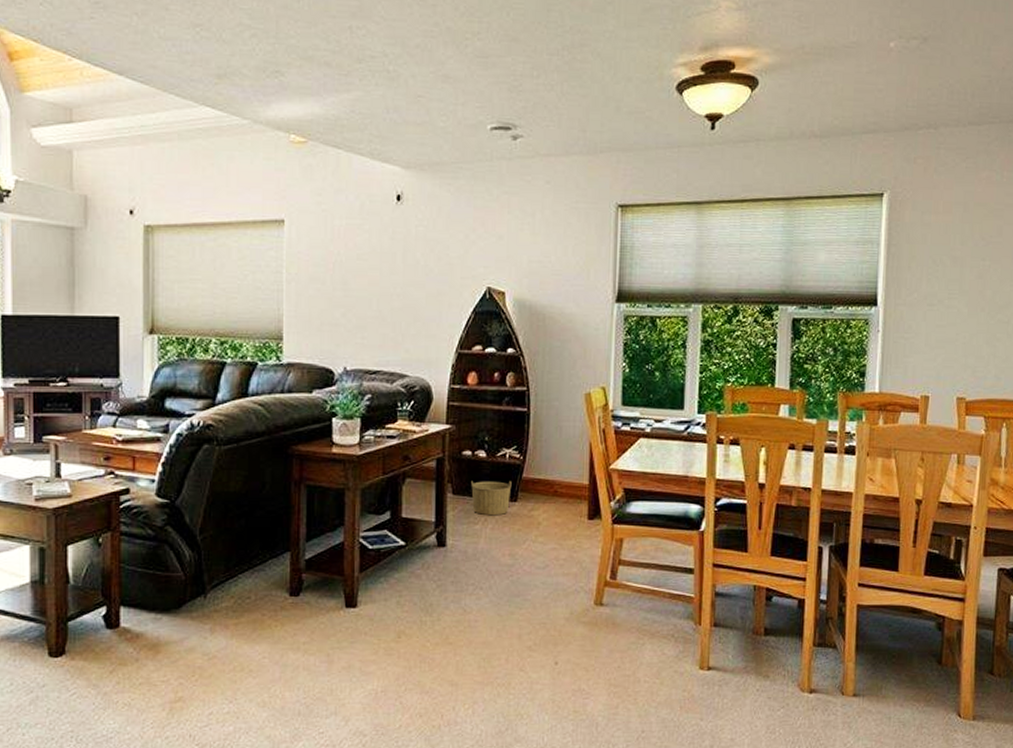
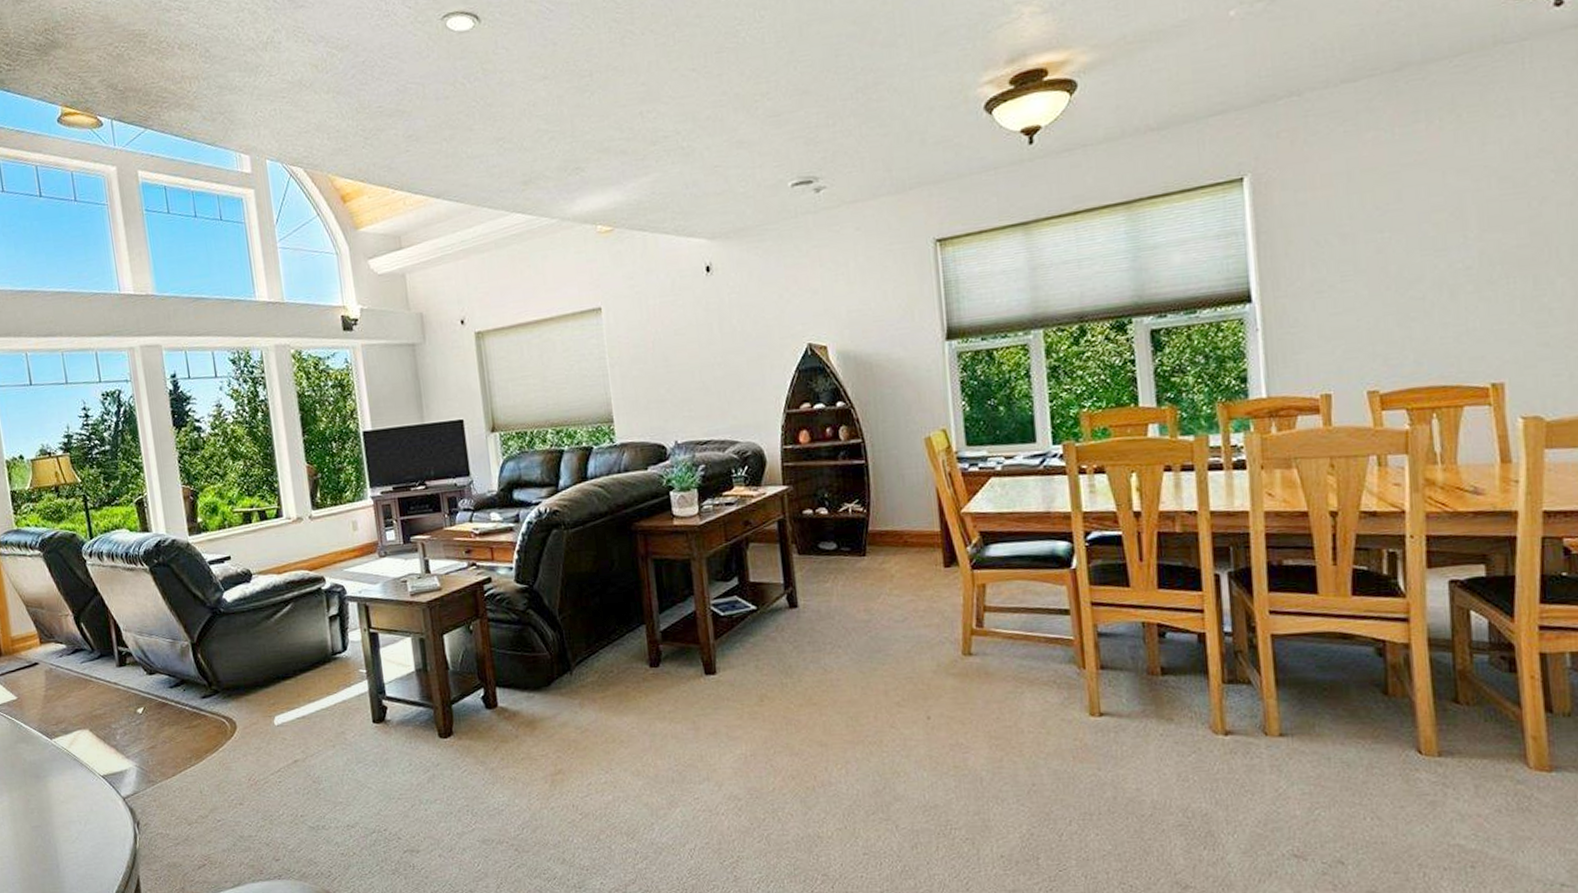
basket: present [471,481,512,516] -> none [816,536,859,573]

